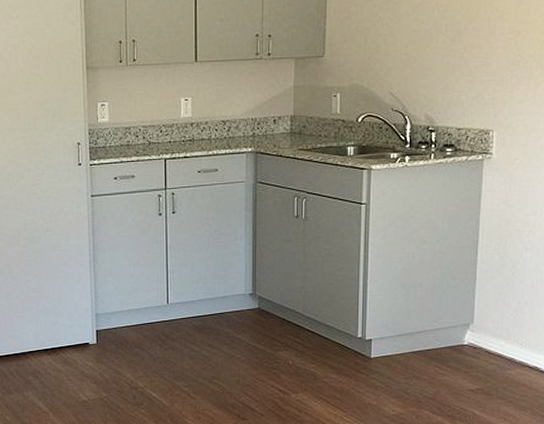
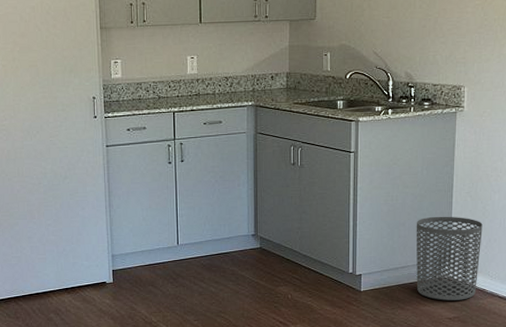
waste bin: none [434,276,512,370] -> present [416,216,483,301]

